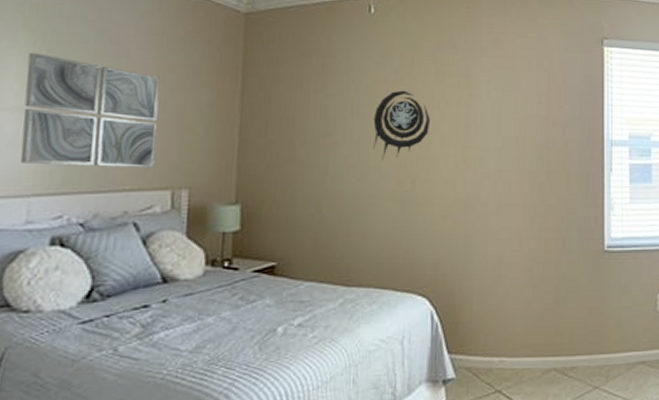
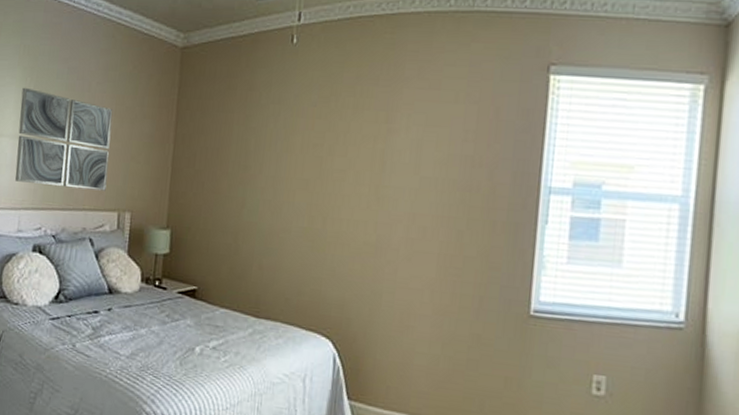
wall ornament: present [373,90,431,160] -> none [288,124,346,196]

